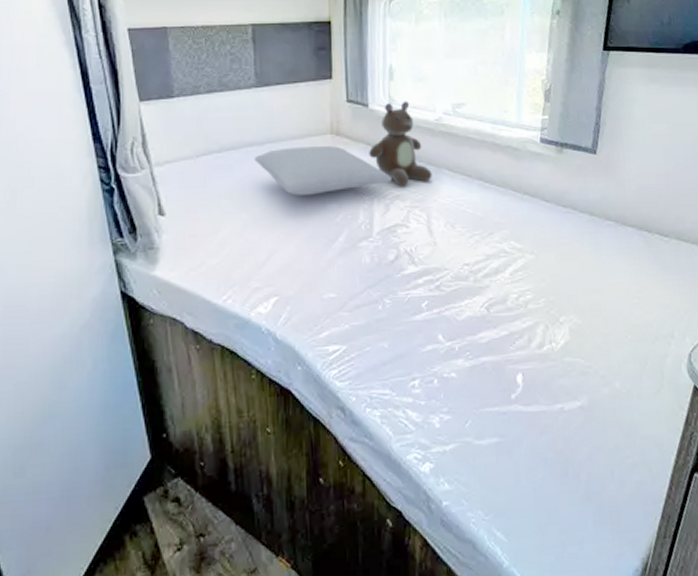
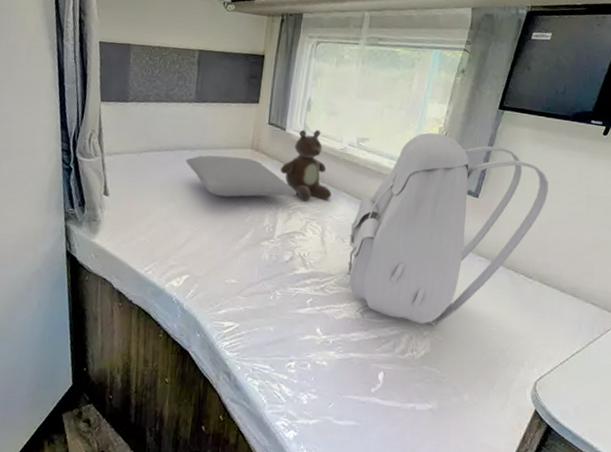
backpack: none [459,87,670,310] -> present [348,133,548,327]

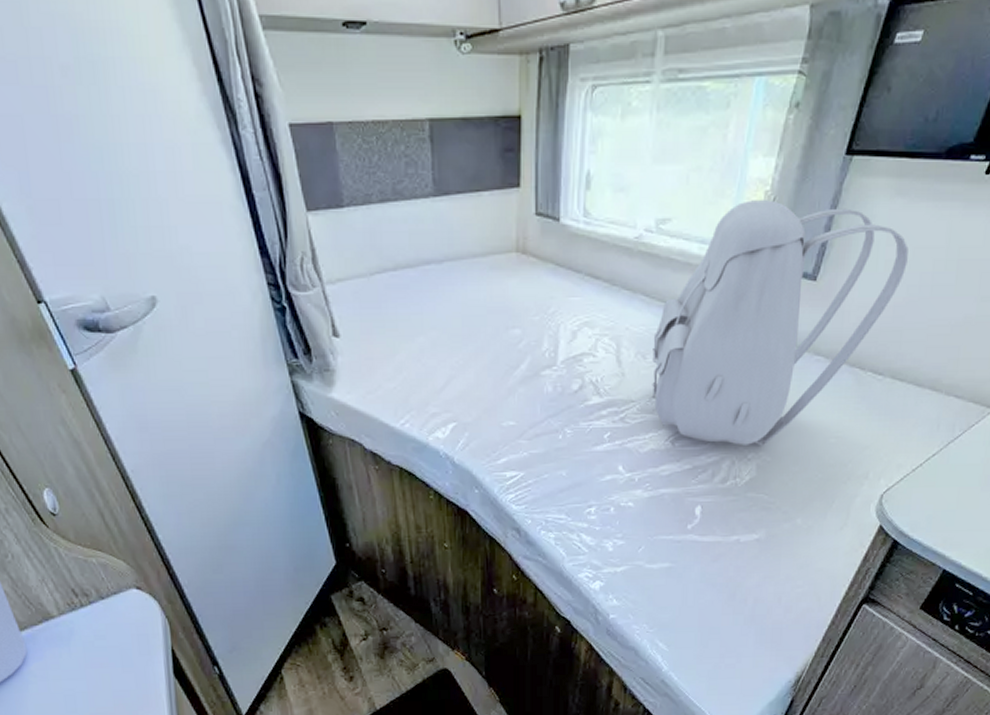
pillow: present [185,155,297,197] -> none [432,266,581,319]
teddy bear: present [280,129,332,202] -> none [558,214,626,313]

